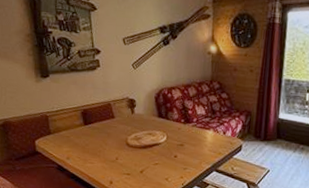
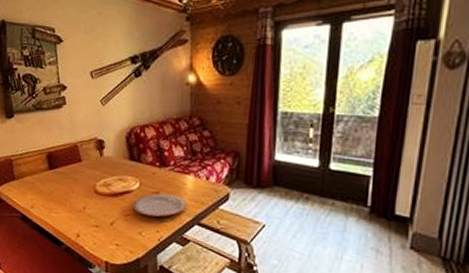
plate: none [160,145,207,166] -> present [132,193,187,217]

